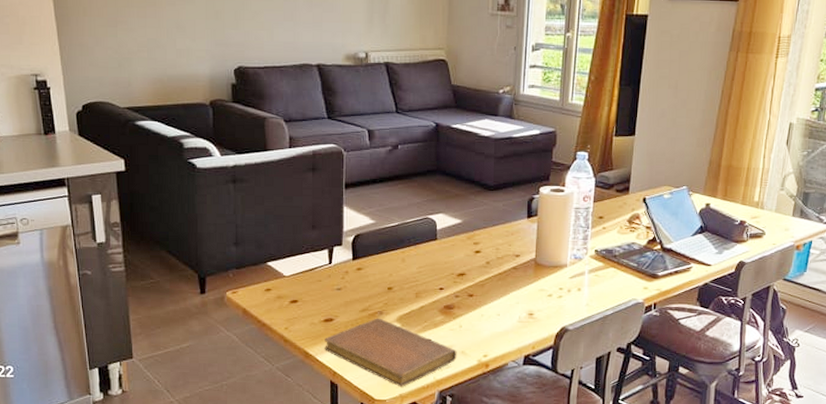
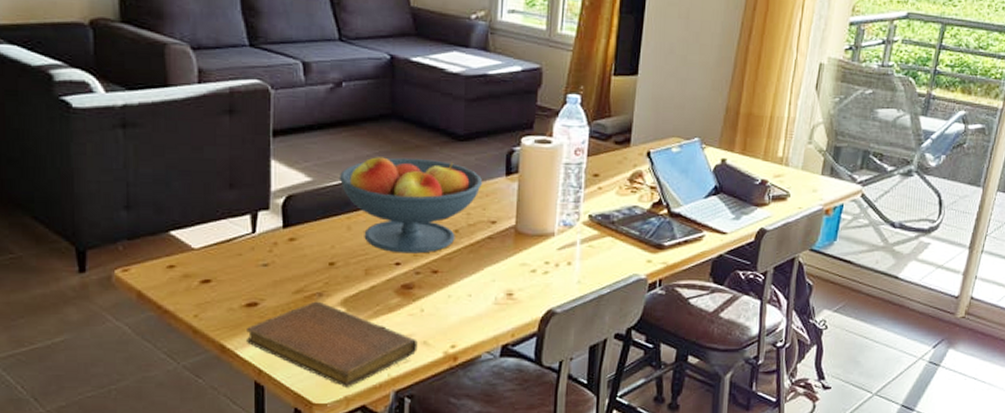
fruit bowl: none [395,204,509,281] -> present [339,157,483,254]

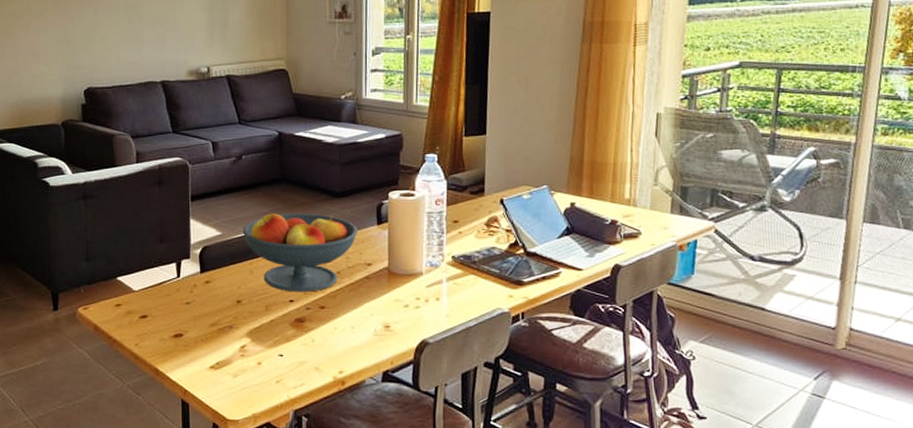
notebook: present [247,301,418,388] -> none [175,332,311,406]

